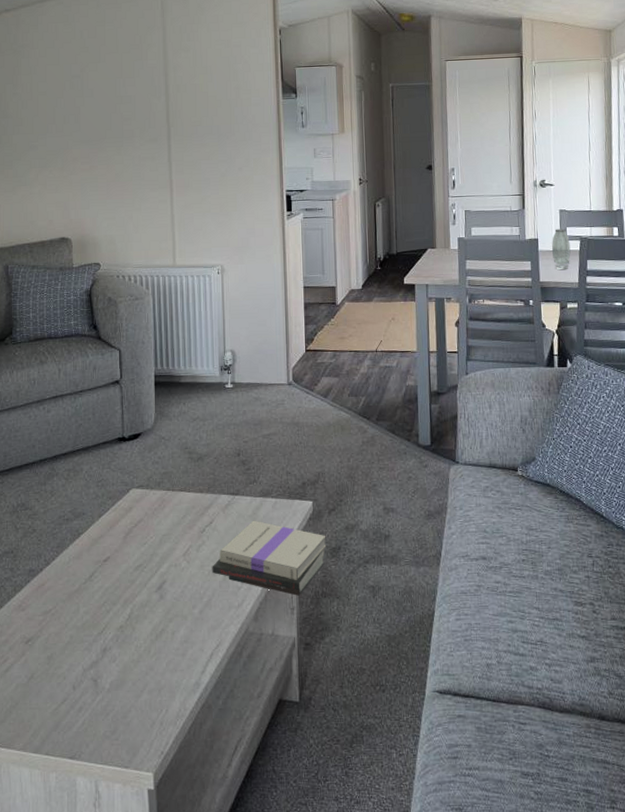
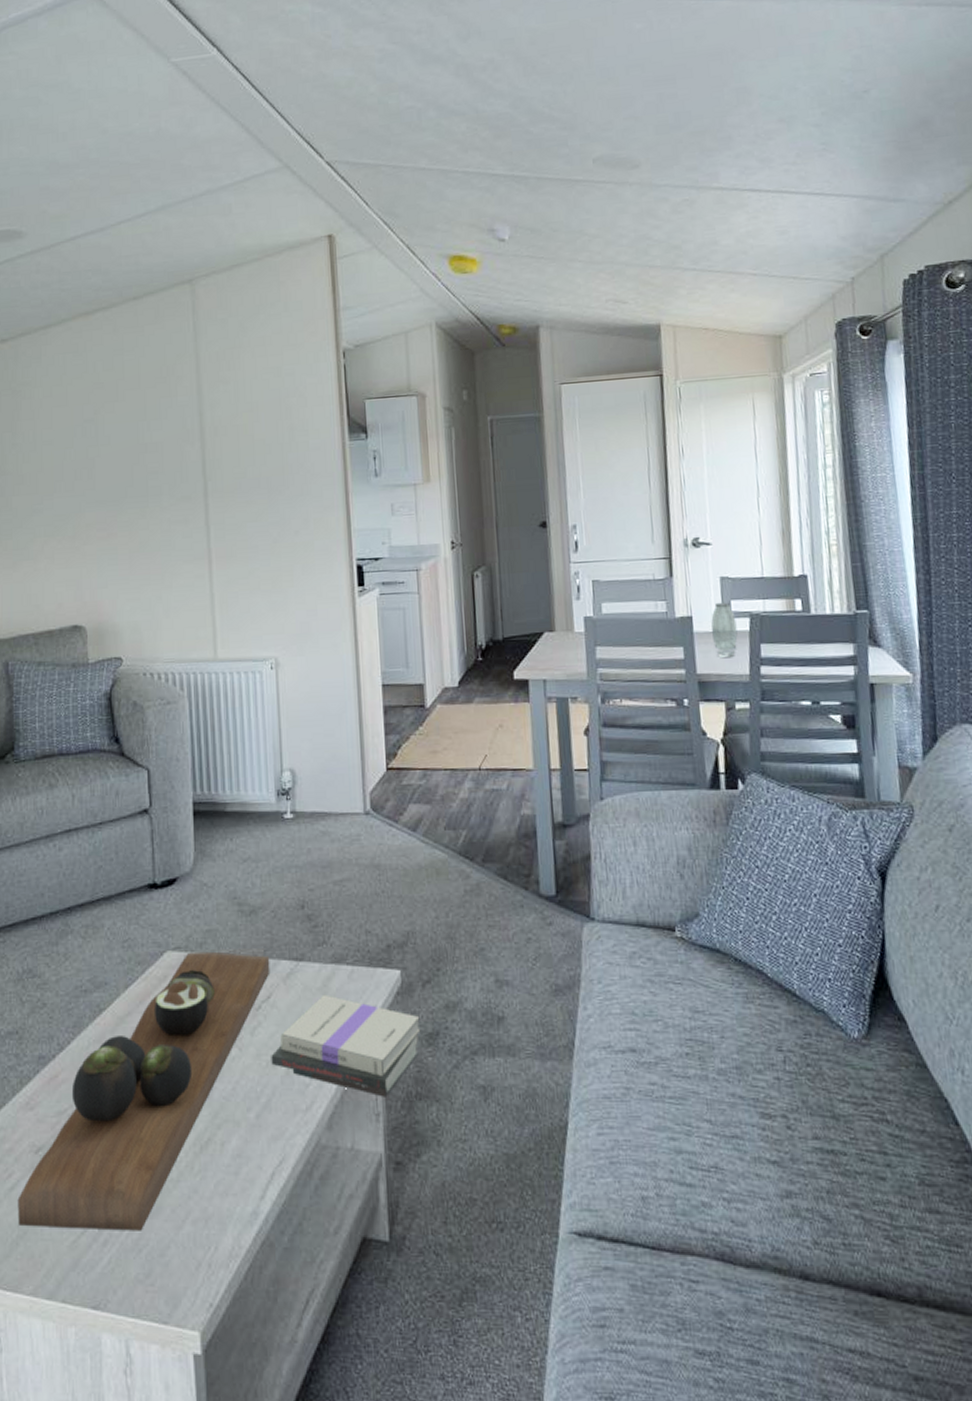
decorative tray: none [11,488,213,700] -> present [17,951,270,1231]

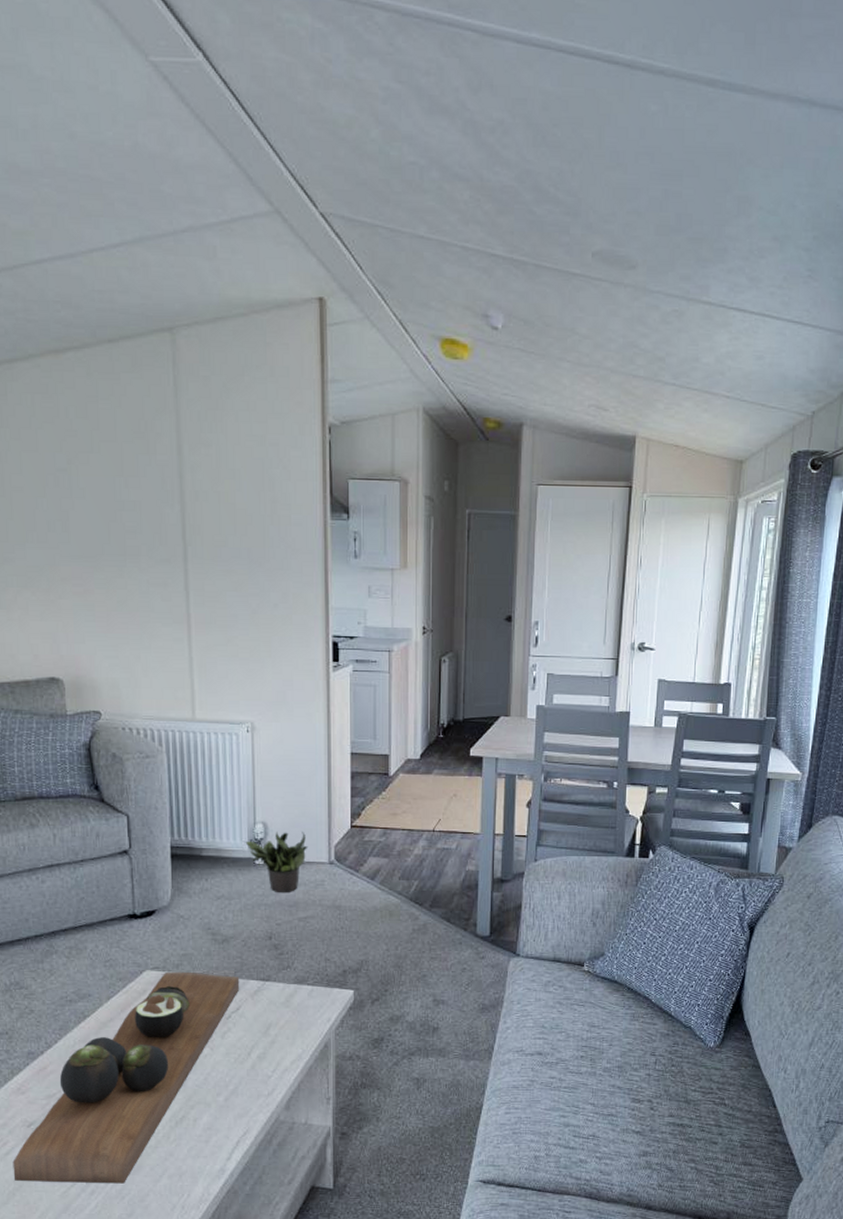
books: present [271,994,421,1097] -> none [239,1008,368,1086]
potted plant: none [272,777,341,851] -> present [245,831,308,892]
vase: present [711,602,738,657] -> none [645,701,667,749]

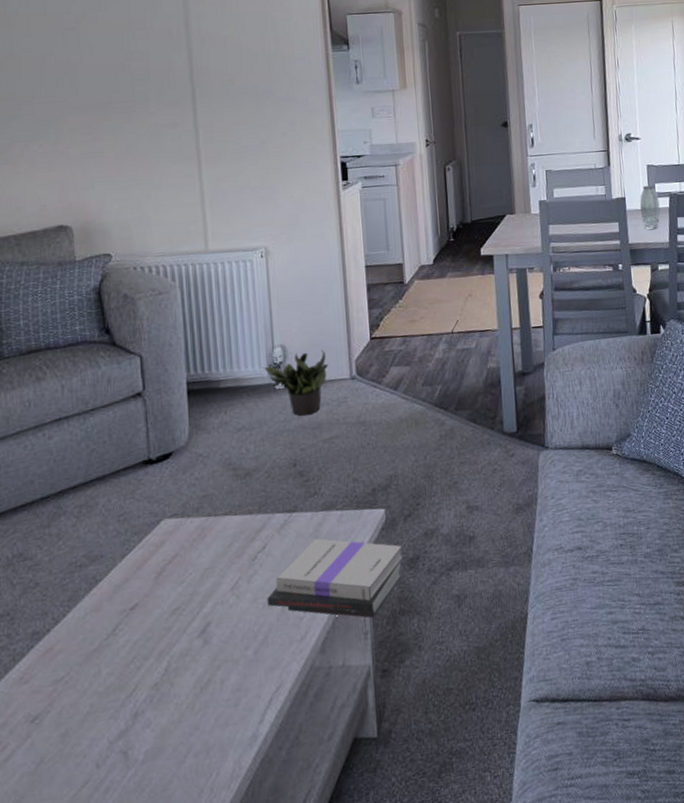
decorative tray: present [12,971,240,1184] -> none [13,512,265,792]
books: none [239,1008,368,1086] -> present [267,538,403,619]
vase: none [645,701,667,749] -> present [640,185,660,230]

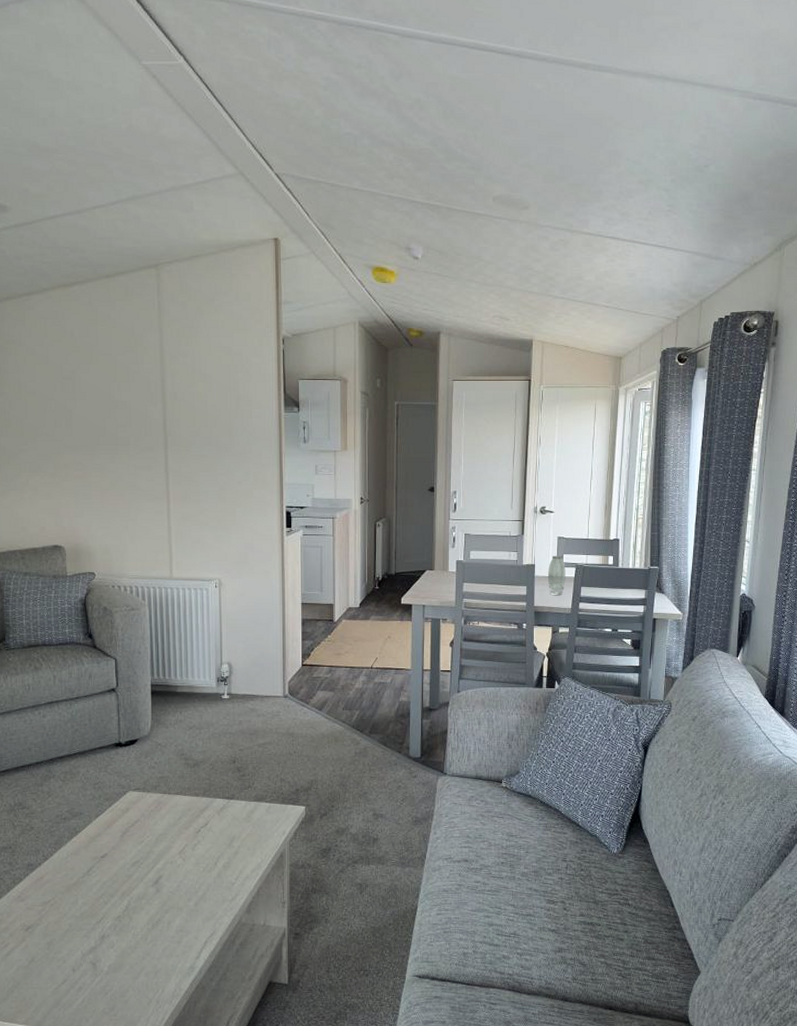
potted plant: present [264,349,329,416] -> none [213,669,266,722]
books: present [267,538,403,619] -> none [207,822,318,891]

